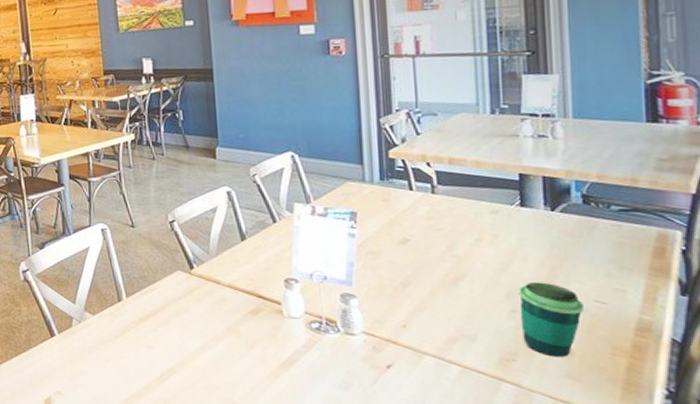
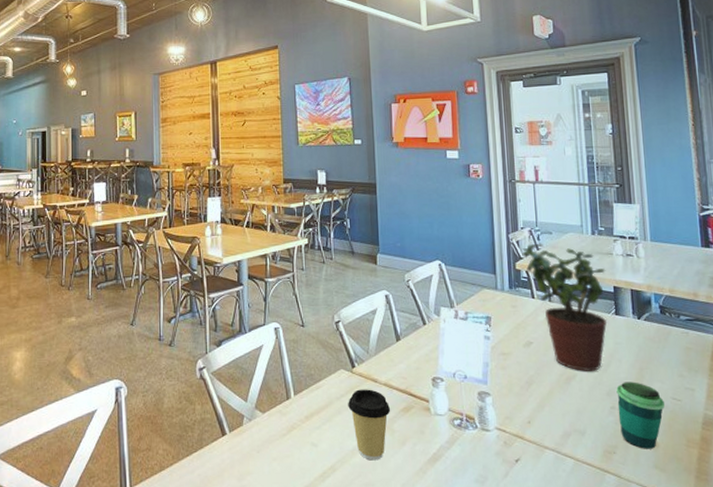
coffee cup: none [187,291,237,364] -> present [348,389,391,461]
potted plant: none [397,126,509,271] -> present [522,243,607,371]

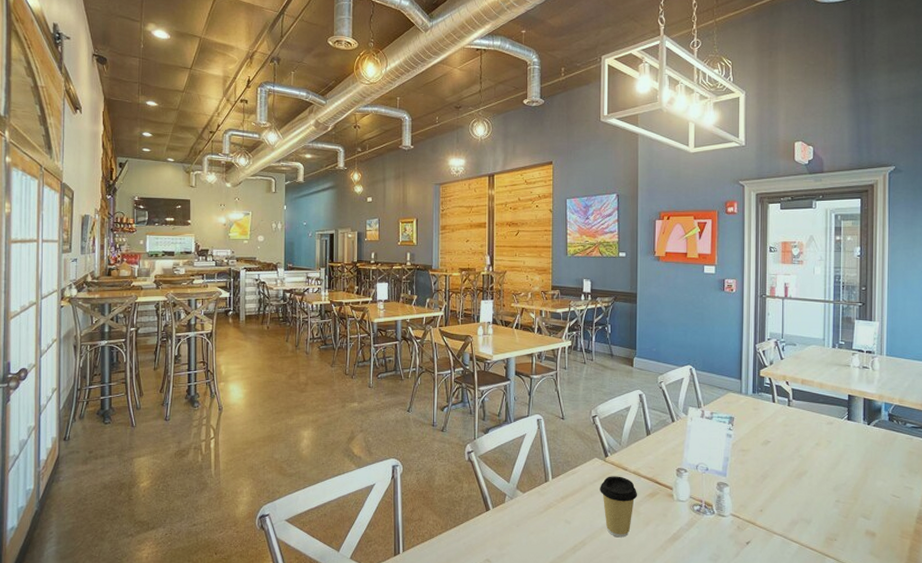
potted plant: present [522,243,607,371] -> none [767,353,843,469]
cup: present [616,382,664,449] -> none [842,479,884,538]

